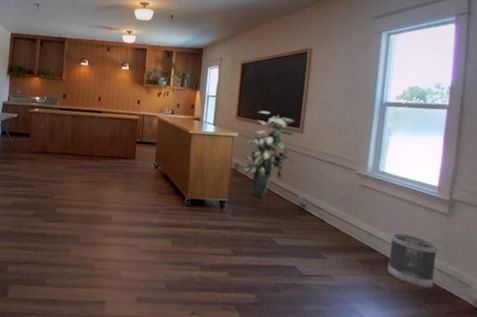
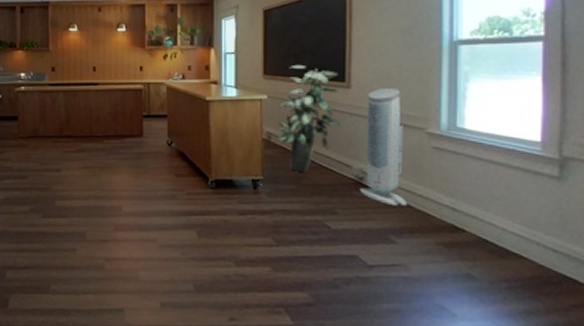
air purifier: none [302,135,341,230] -> present [359,87,408,207]
wastebasket: present [387,232,437,288] -> none [482,205,549,275]

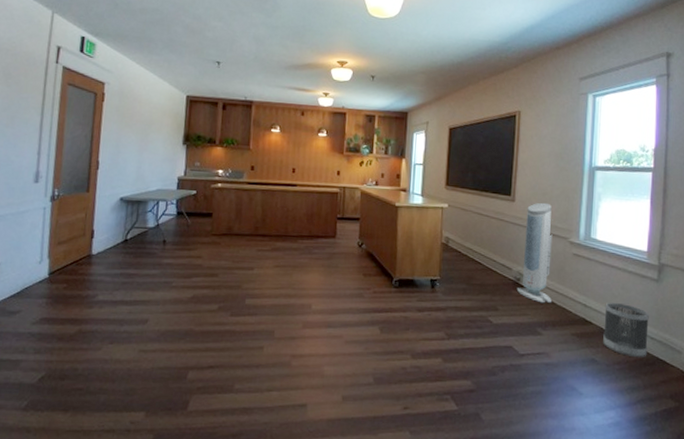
indoor plant: present [278,64,342,173] -> none [454,178,506,275]
wastebasket: none [482,205,549,275] -> present [603,302,649,358]

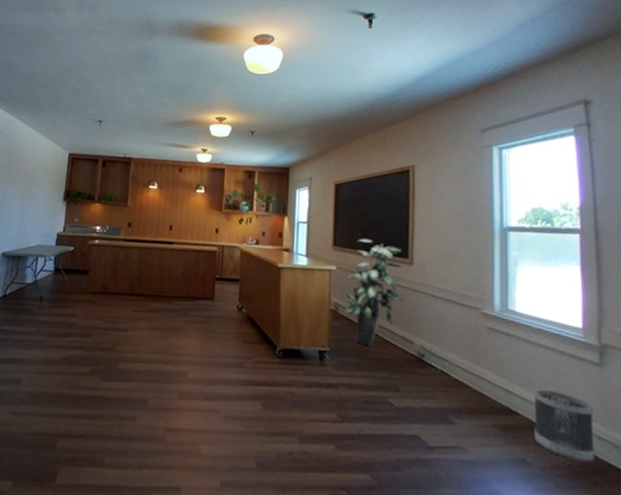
indoor plant: none [454,178,506,275] -> present [345,238,405,347]
air purifier: present [516,202,553,304] -> none [420,266,466,386]

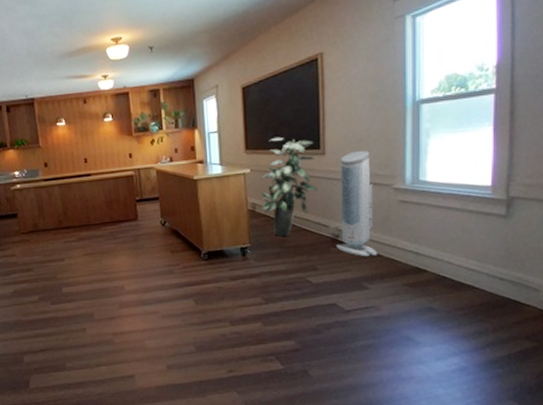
air purifier: none [420,266,466,386] -> present [335,150,378,257]
wastebasket: present [533,388,596,463] -> none [441,245,497,302]

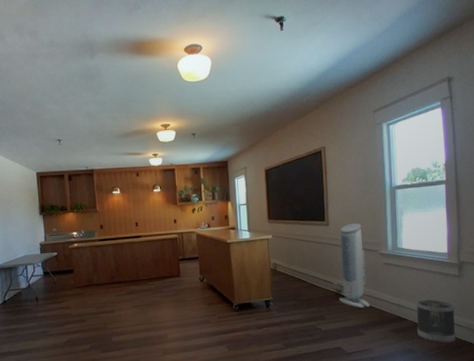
indoor plant: present [260,137,318,237] -> none [280,210,325,292]
wastebasket: none [441,245,497,302] -> present [416,299,456,344]

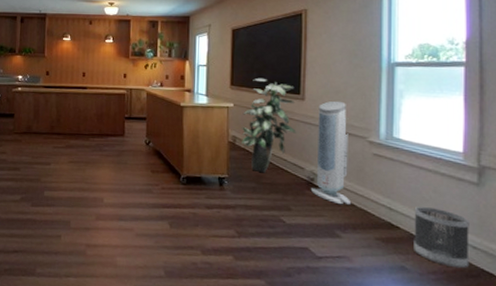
indoor plant: none [280,210,325,292] -> present [242,77,296,173]

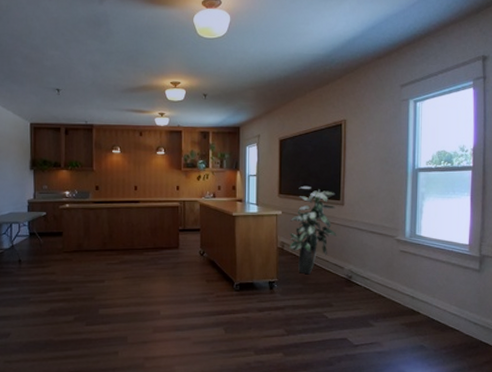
air purifier: present [310,100,352,205] -> none [348,204,382,298]
wastebasket: present [414,206,470,269] -> none [430,293,472,342]

